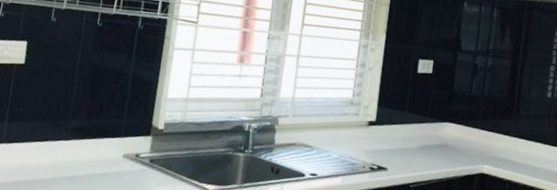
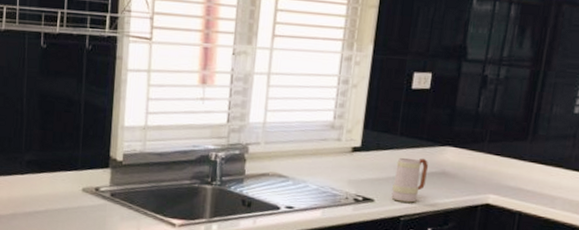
mug: none [402,131,433,172] -> present [391,157,429,203]

